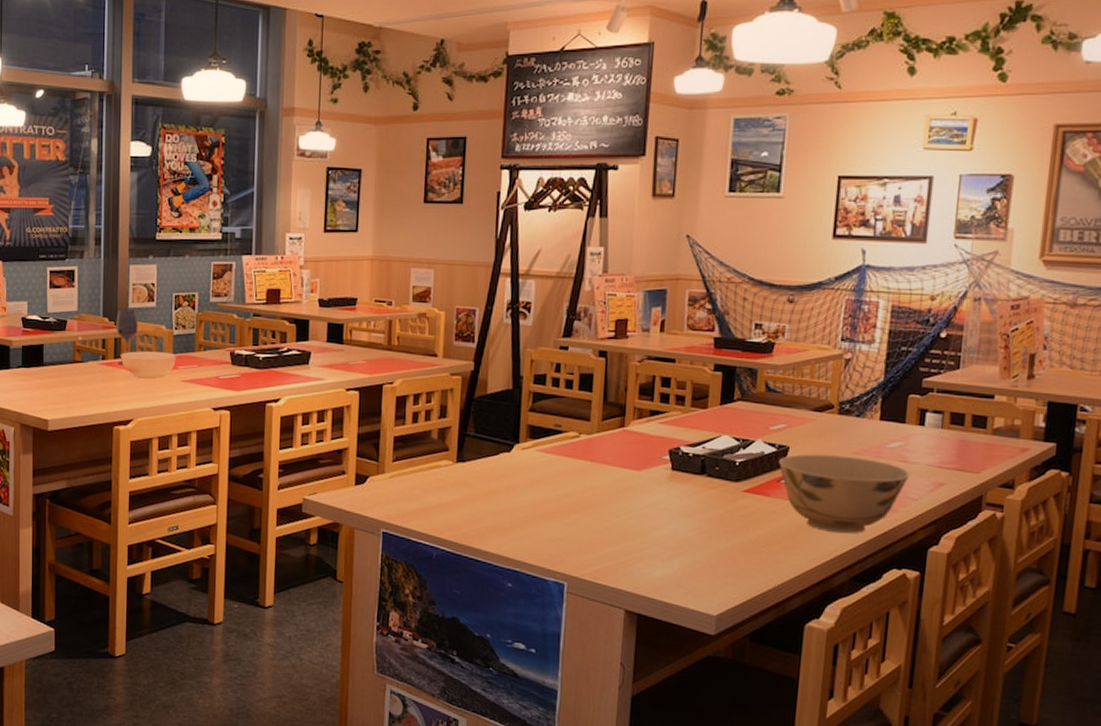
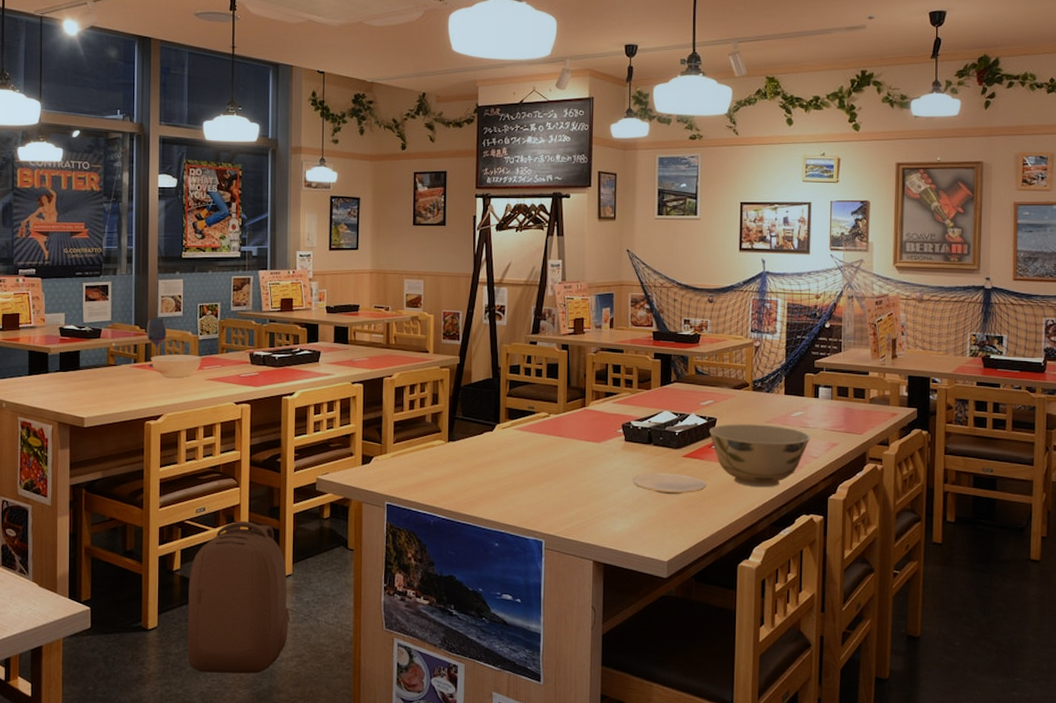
backpack: none [157,542,269,713] -> present [187,521,290,674]
plate: none [678,509,772,537] -> present [632,473,707,494]

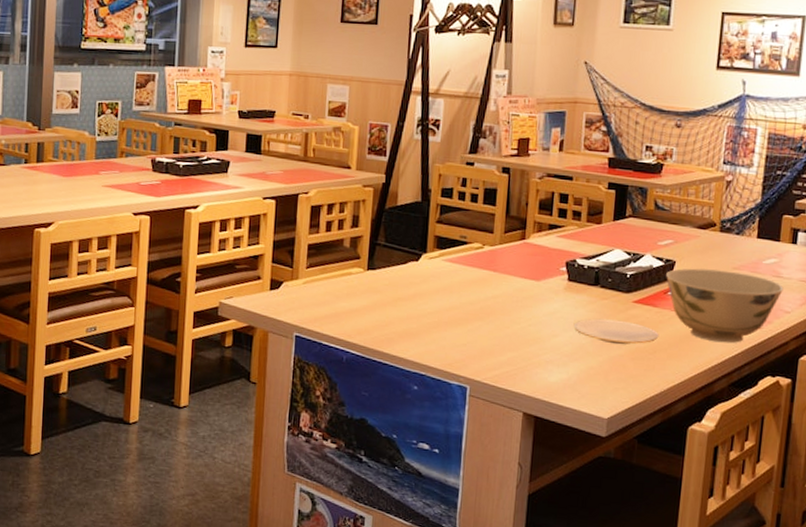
wineglass: present [146,318,167,368] -> none [39,114,62,170]
bowl: present [150,354,202,378] -> none [43,155,99,183]
backpack: present [187,521,290,674] -> none [71,343,183,511]

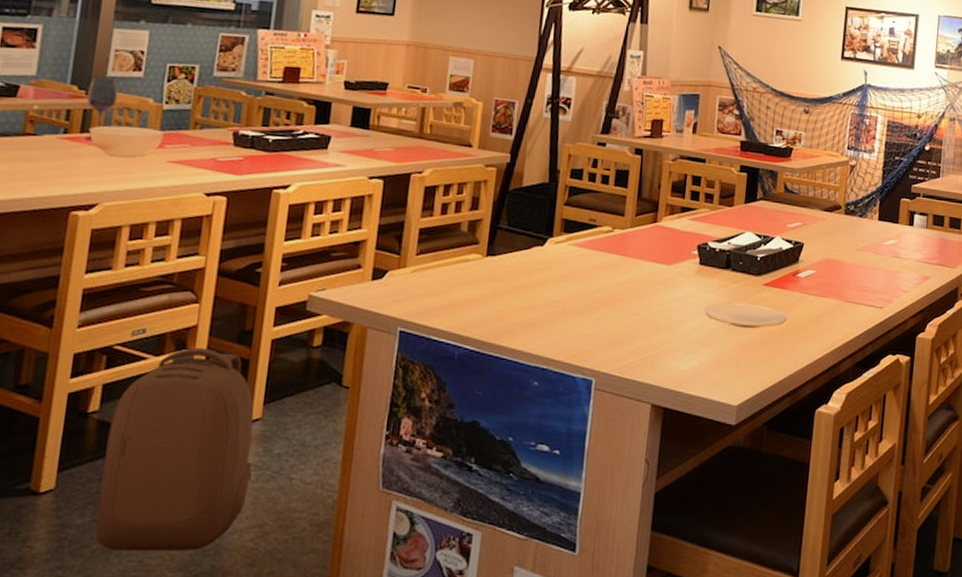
wineglass: none [39,114,62,170] -> present [84,76,119,142]
bowl: none [43,155,99,183] -> present [89,125,165,158]
backpack: none [71,343,183,511] -> present [94,347,254,551]
bowl: present [665,268,784,343] -> none [794,250,902,324]

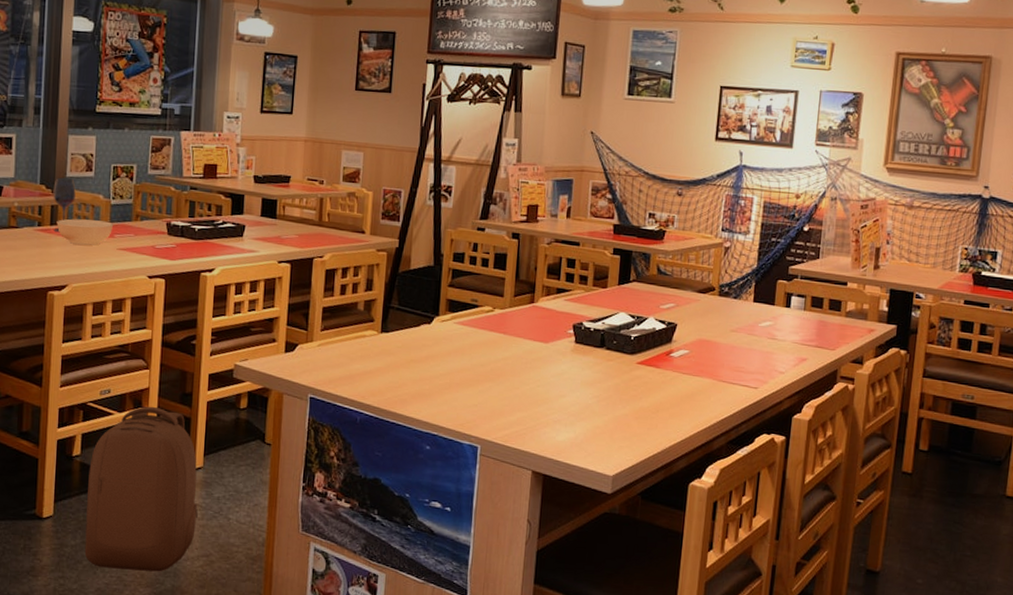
plate: present [704,302,788,328] -> none [580,379,662,404]

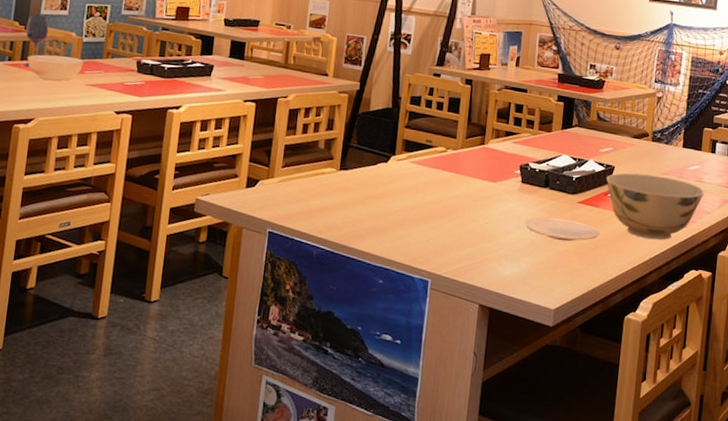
backpack: present [84,406,198,572] -> none [32,239,153,407]
plate: none [580,379,662,404] -> present [525,217,600,241]
bowl: none [667,330,778,403] -> present [605,173,705,240]

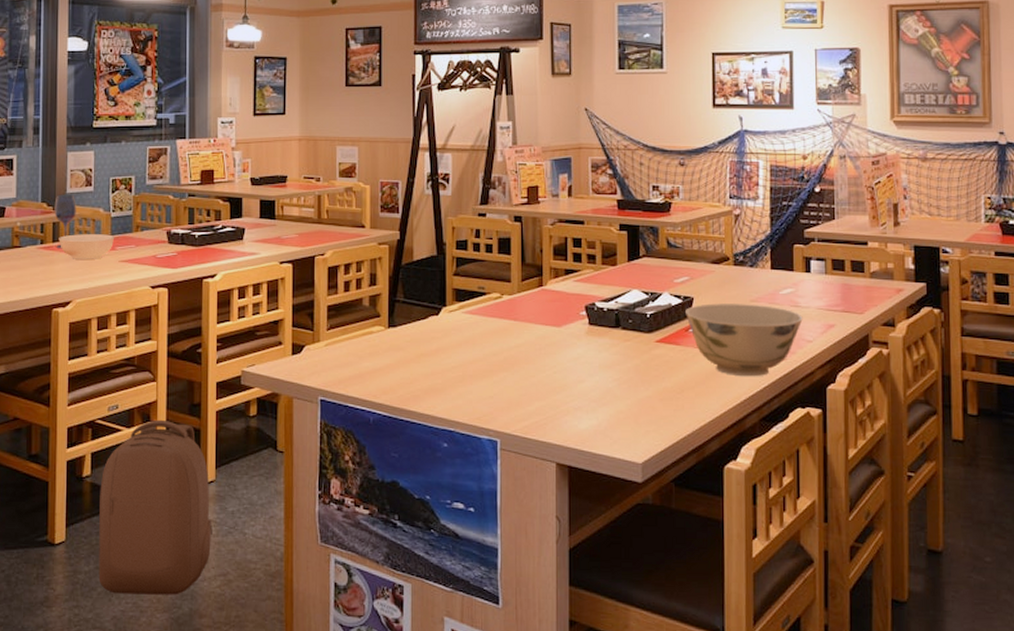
backpack: none [32,239,153,407] -> present [98,419,212,595]
plate: present [525,217,600,241] -> none [598,361,685,385]

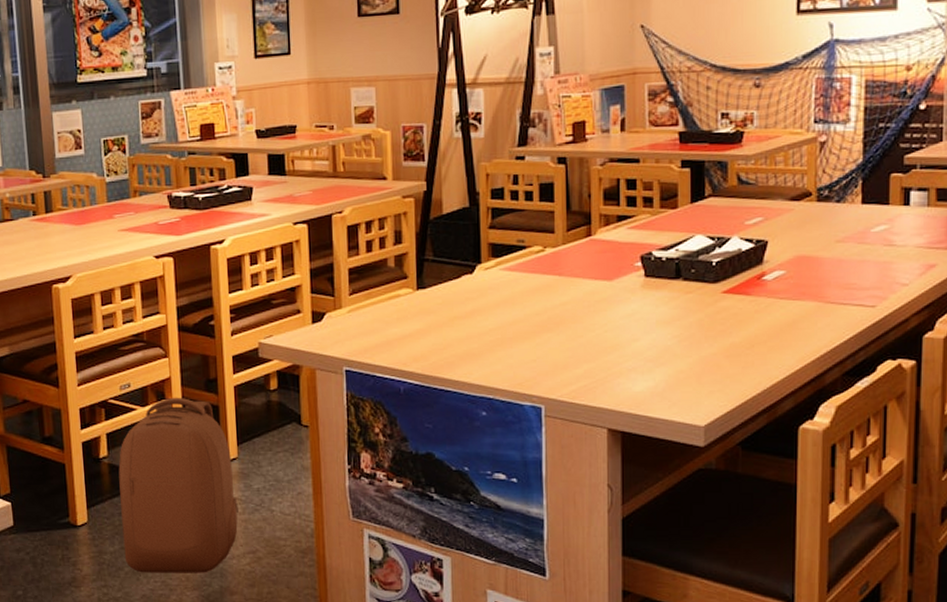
wineglass: present [54,194,76,249] -> none [43,159,68,220]
bowl: present [59,234,115,261] -> none [52,201,112,232]
bowl: present [684,303,803,377] -> none [756,245,898,328]

